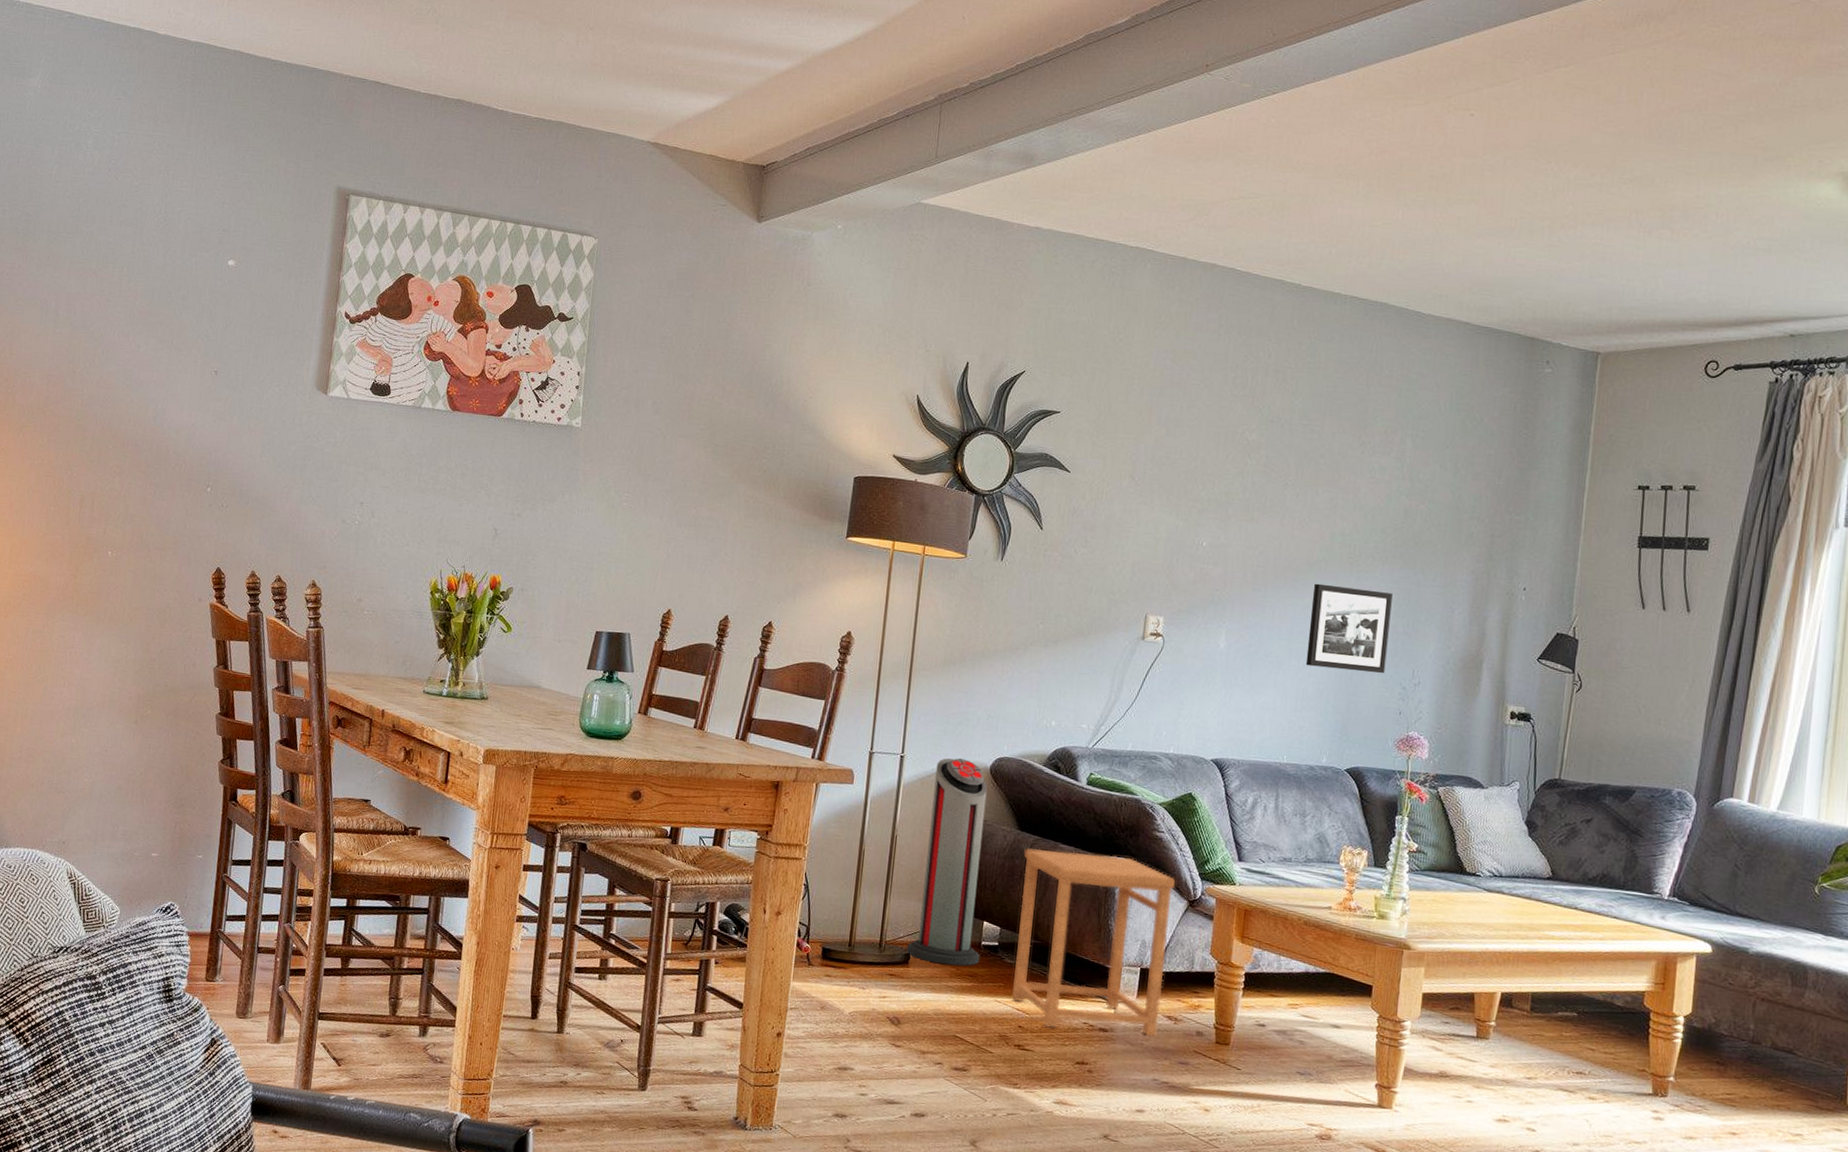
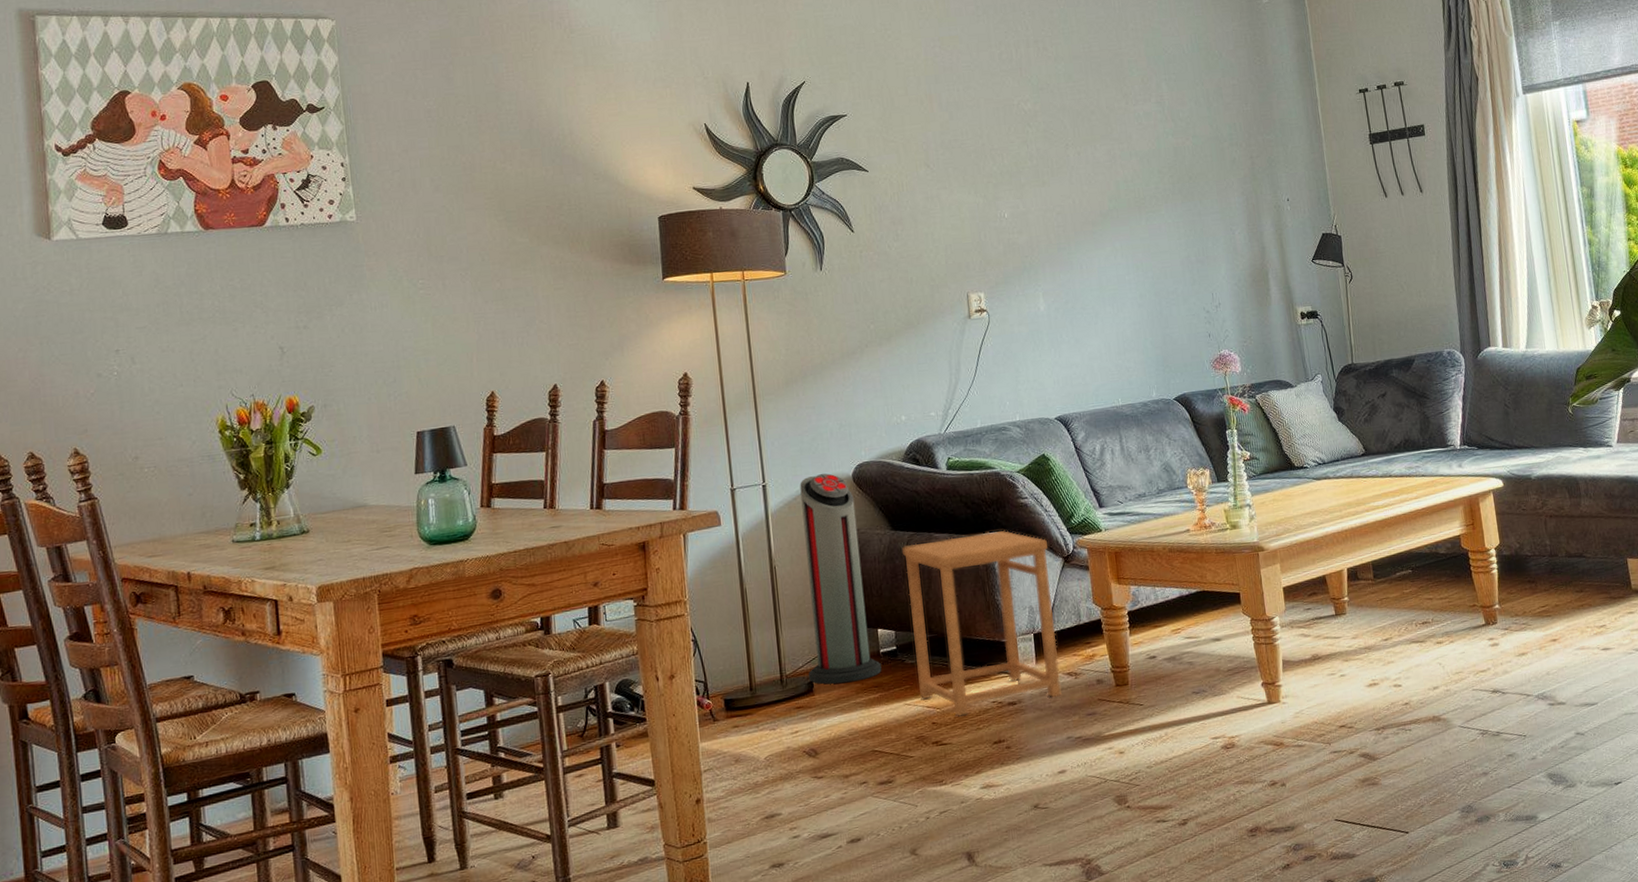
picture frame: present [1305,583,1393,674] -> none [1111,227,1189,310]

